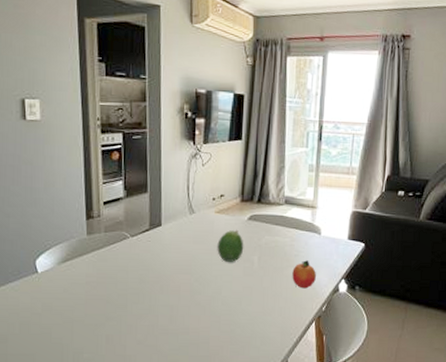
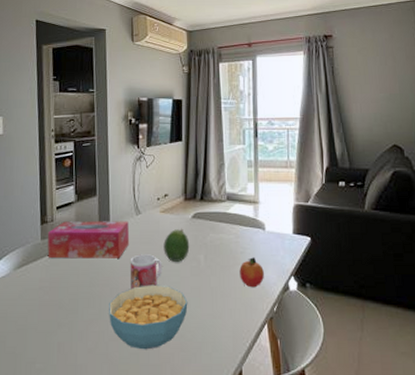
tissue box: none [93,217,182,257] -> present [47,221,130,259]
cereal bowl: none [159,283,239,343] -> present [109,284,188,350]
mug: none [181,253,215,287] -> present [130,254,162,290]

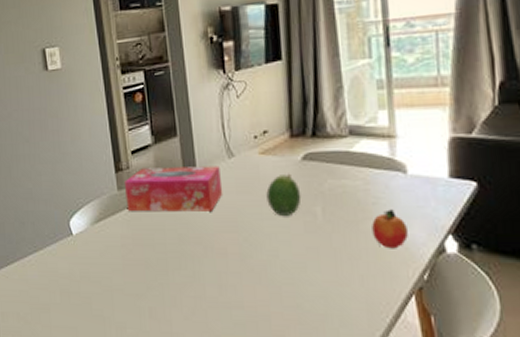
cereal bowl: present [109,284,188,350] -> none [204,243,304,321]
mug: present [130,254,162,290] -> none [225,206,267,249]

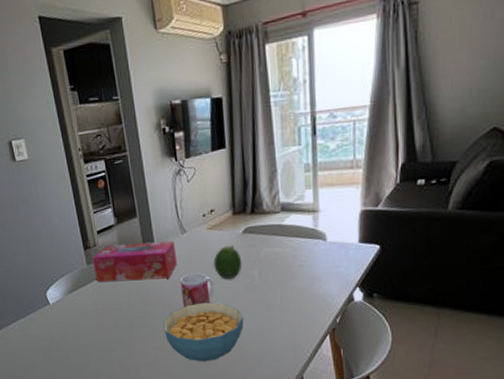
cereal bowl: none [204,243,304,321] -> present [163,302,244,362]
mug: none [225,206,267,249] -> present [179,273,215,308]
fruit: present [372,209,408,249] -> none [298,270,326,301]

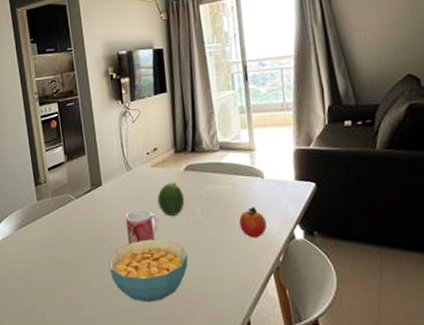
tissue box: present [92,240,178,283] -> none [42,177,123,218]
fruit: none [298,270,326,301] -> present [239,207,267,238]

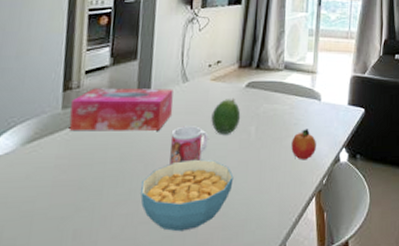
tissue box: none [42,177,123,218] -> present [68,88,174,132]

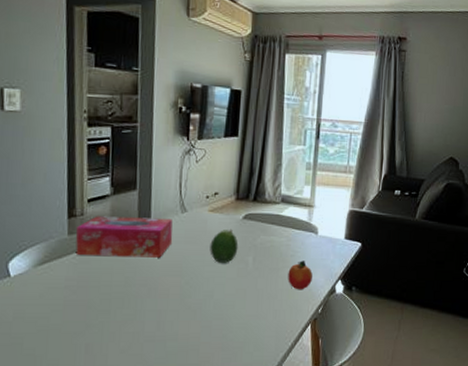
cereal bowl: present [140,159,234,232] -> none [145,285,232,350]
mug: present [169,126,209,166] -> none [171,254,208,291]

